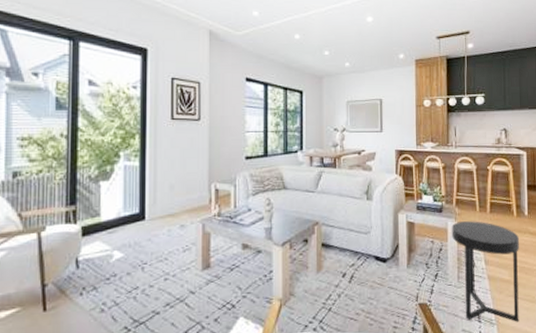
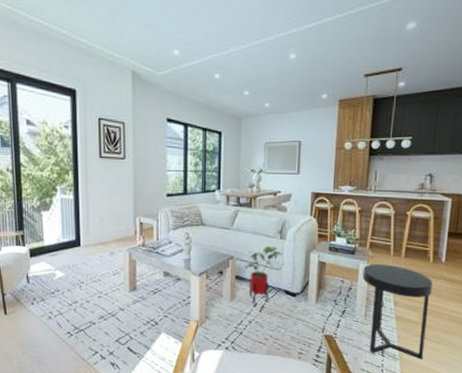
house plant: none [332,208,371,273] -> present [245,246,283,303]

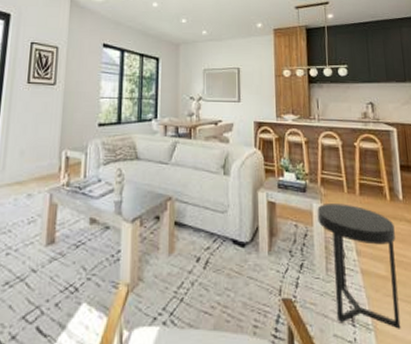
house plant: present [245,246,283,303] -> none [186,183,228,257]

